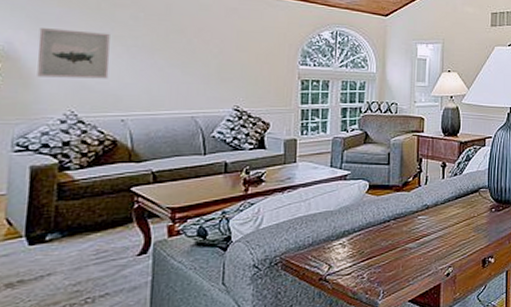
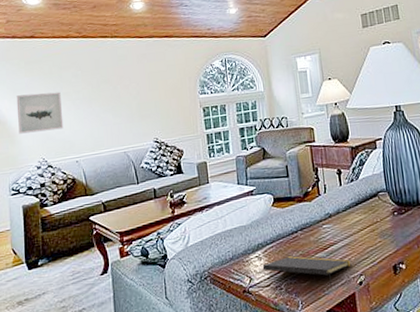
notepad: none [345,245,442,277] -> present [262,256,352,286]

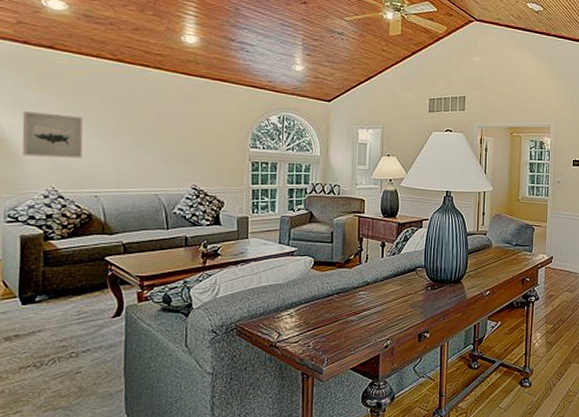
notepad: present [262,256,352,286] -> none [293,317,381,347]

